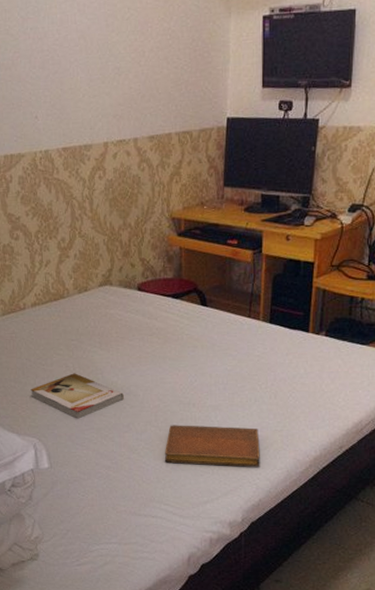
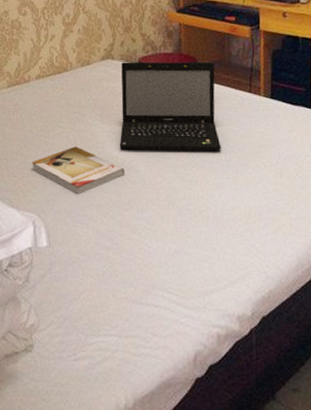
laptop: none [118,287,219,376] -> present [119,61,221,151]
notebook: present [164,425,260,467] -> none [166,203,269,253]

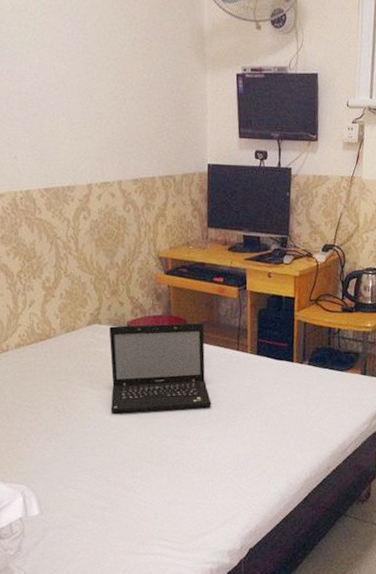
book: present [32,146,125,195] -> none [16,414,117,461]

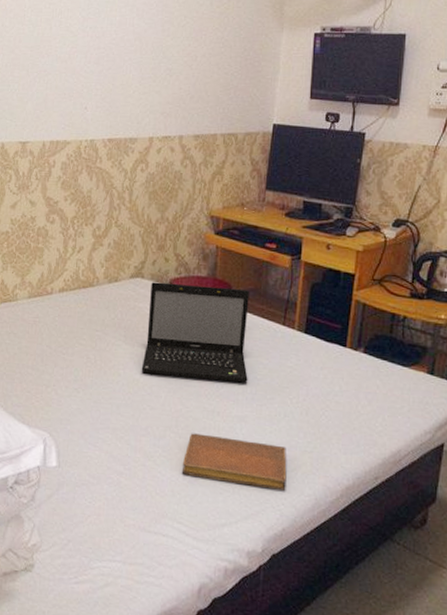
notebook: none [160,456,255,498] -> present [181,433,287,491]

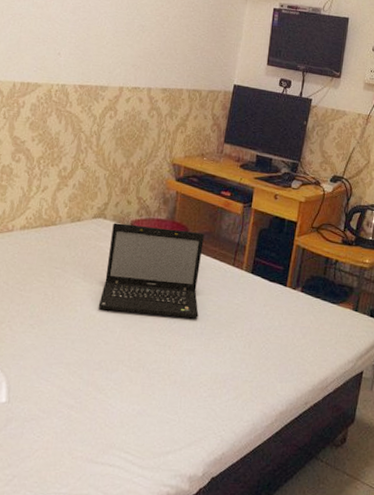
notebook: present [181,433,287,491] -> none [131,366,230,418]

